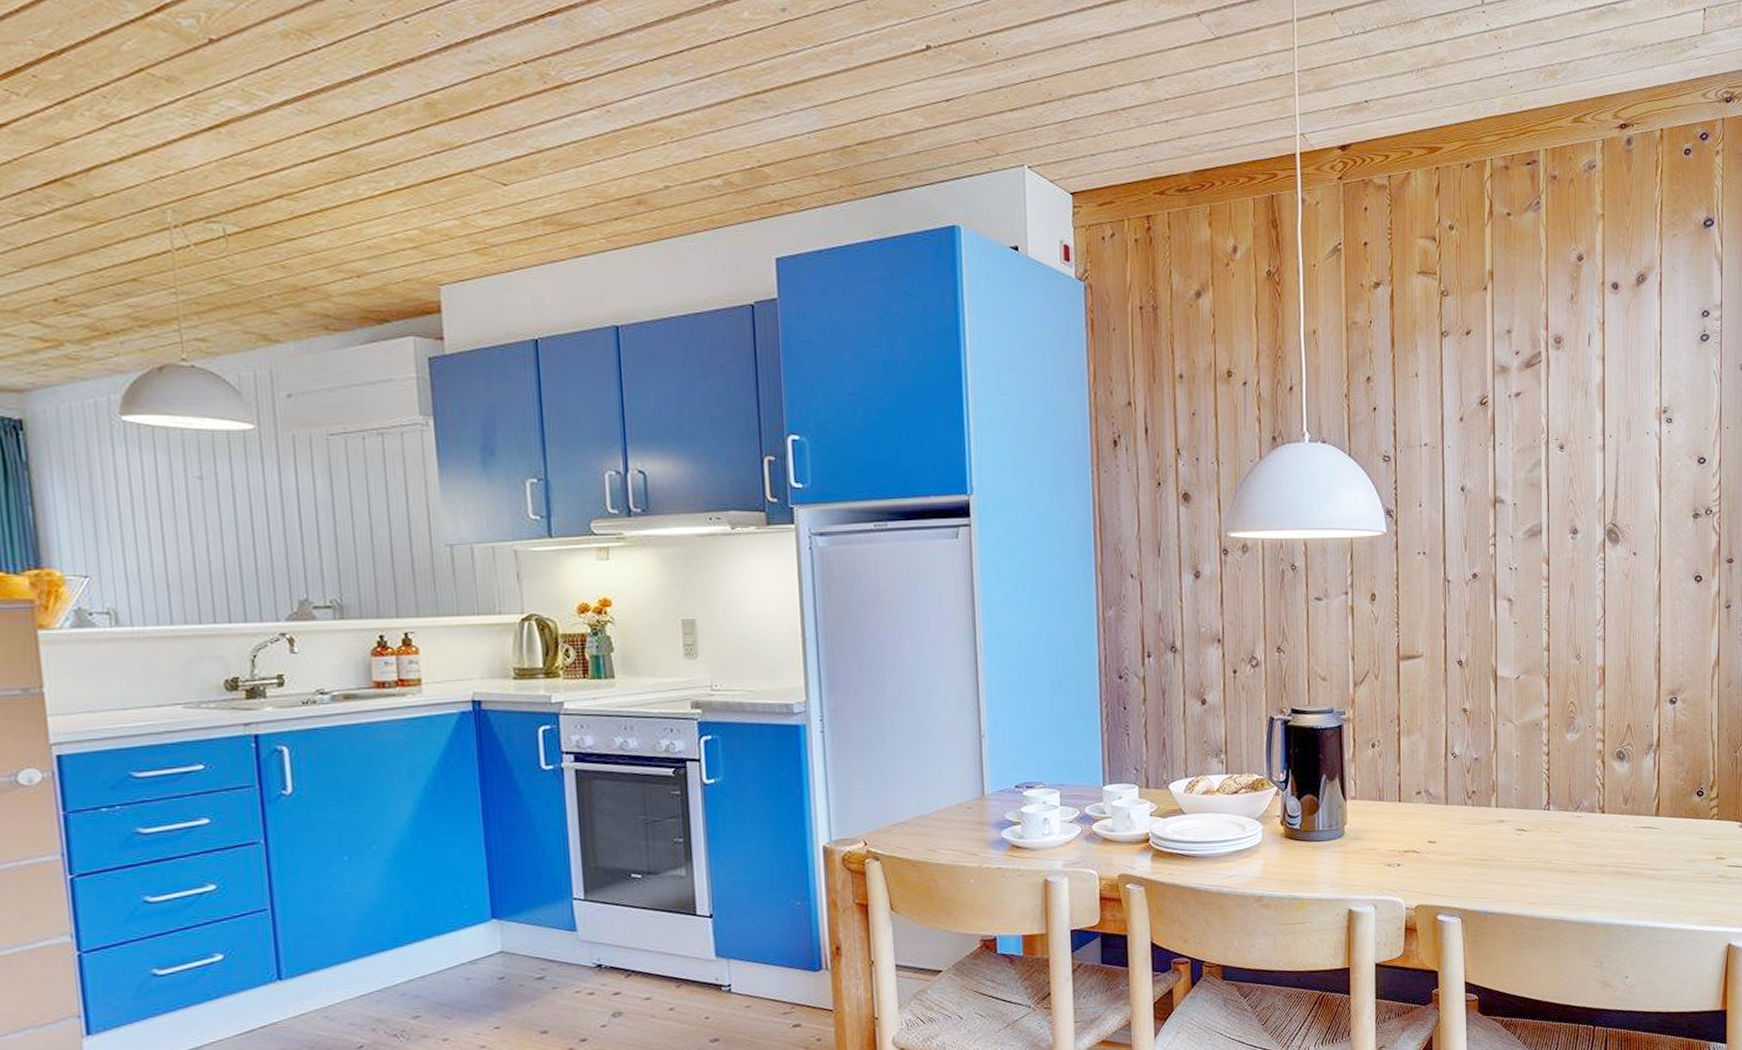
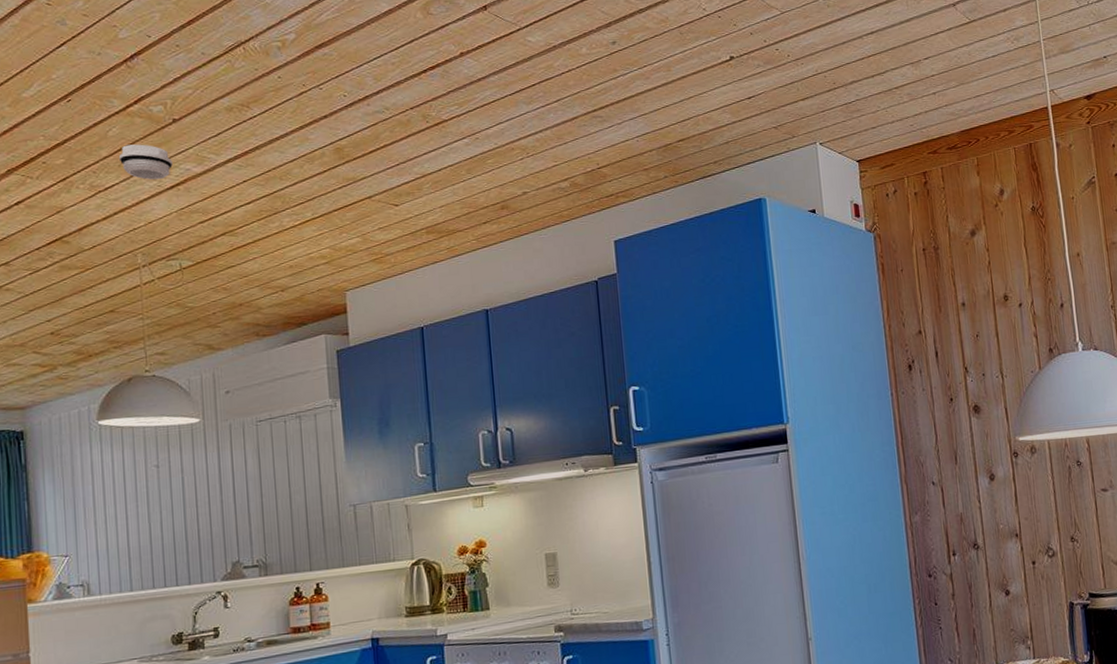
smoke detector: none [136,65,210,117] -> present [118,144,173,180]

